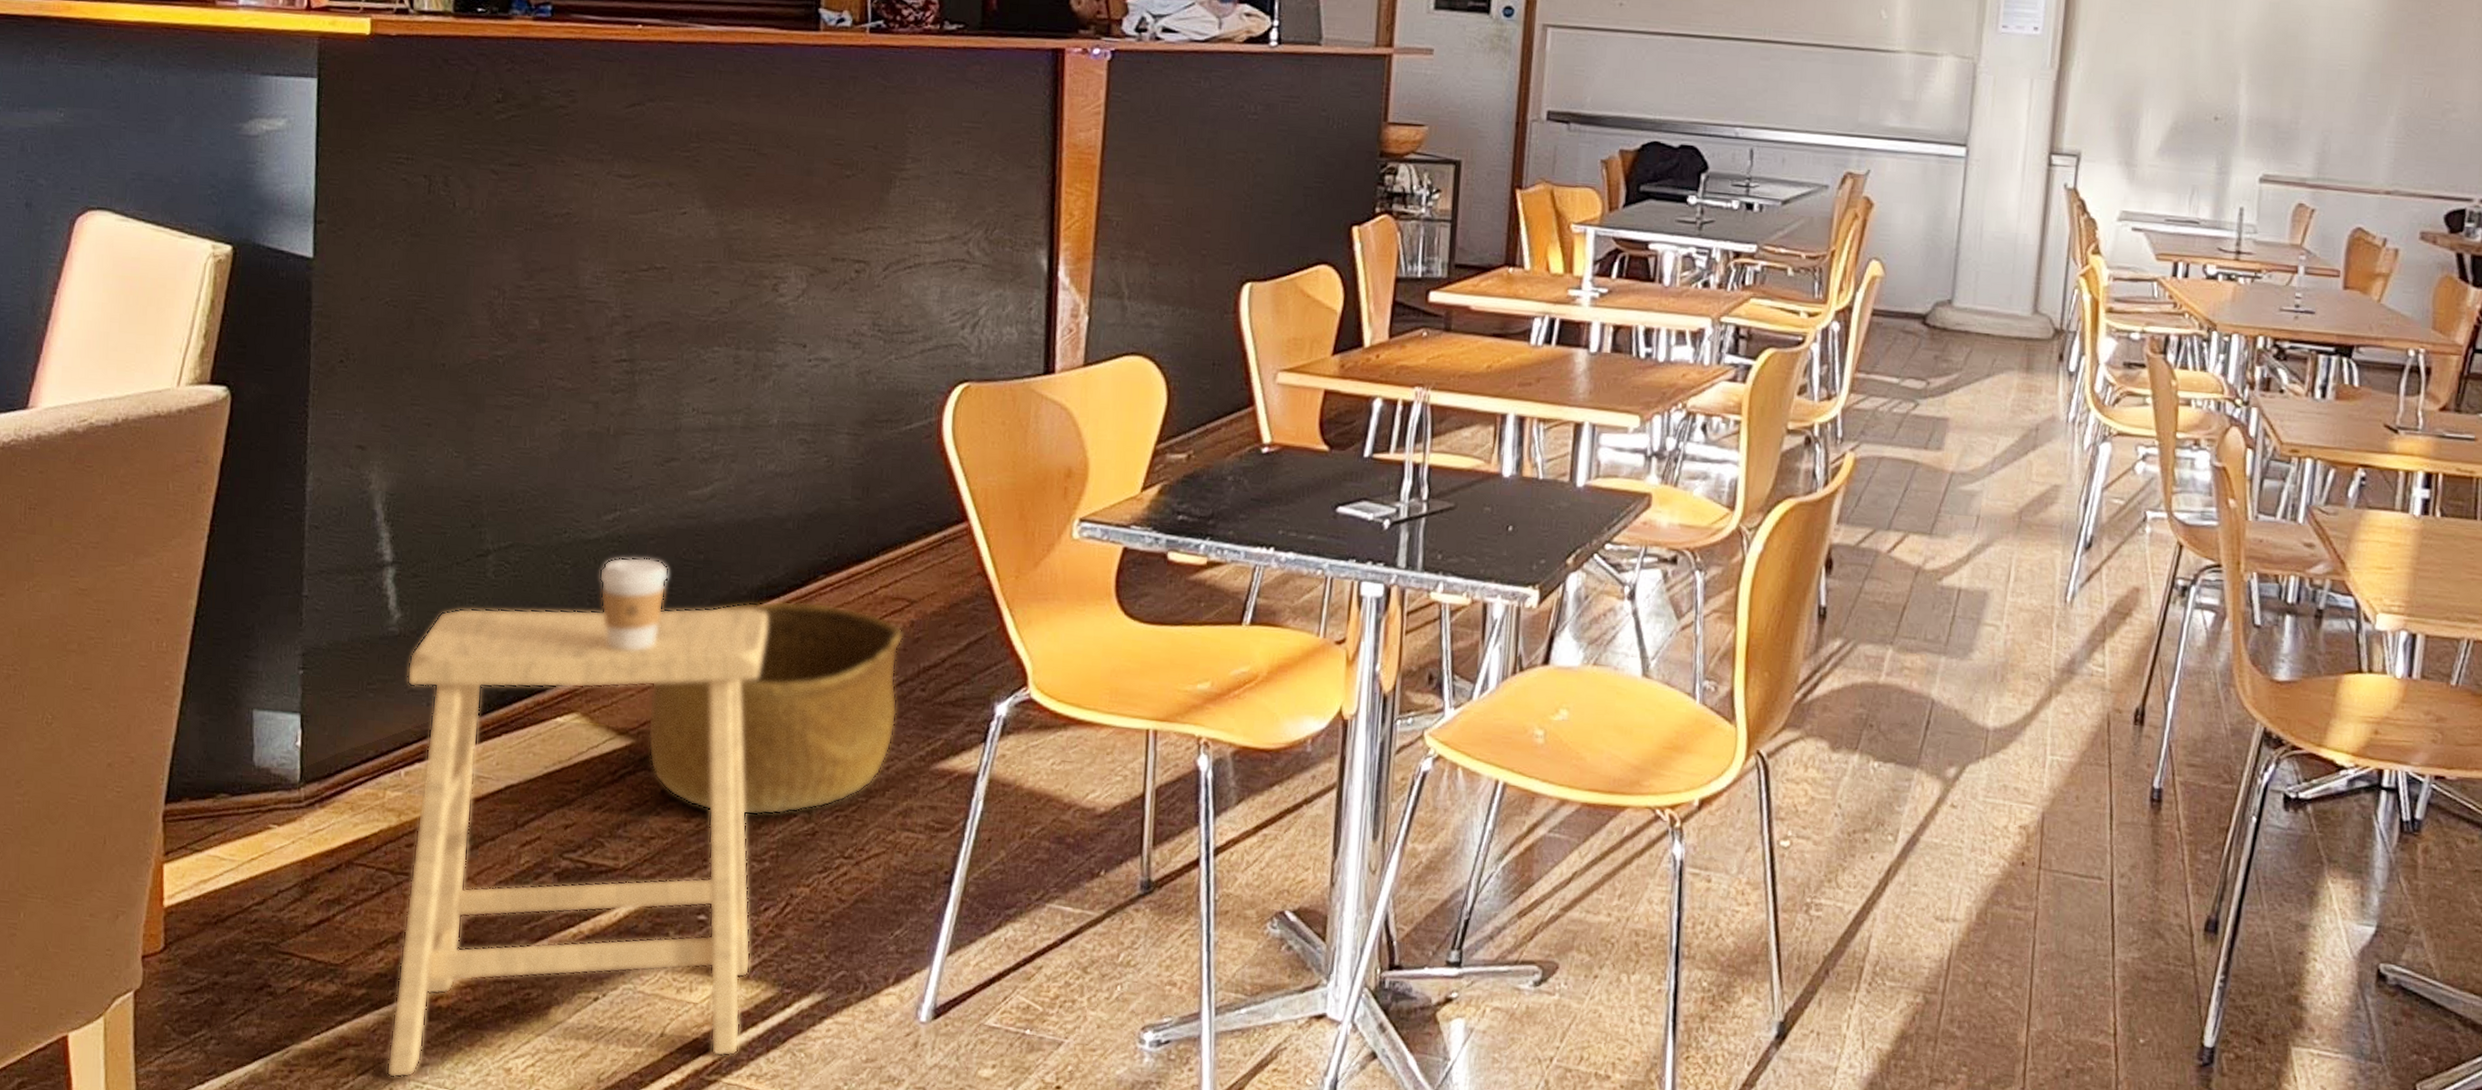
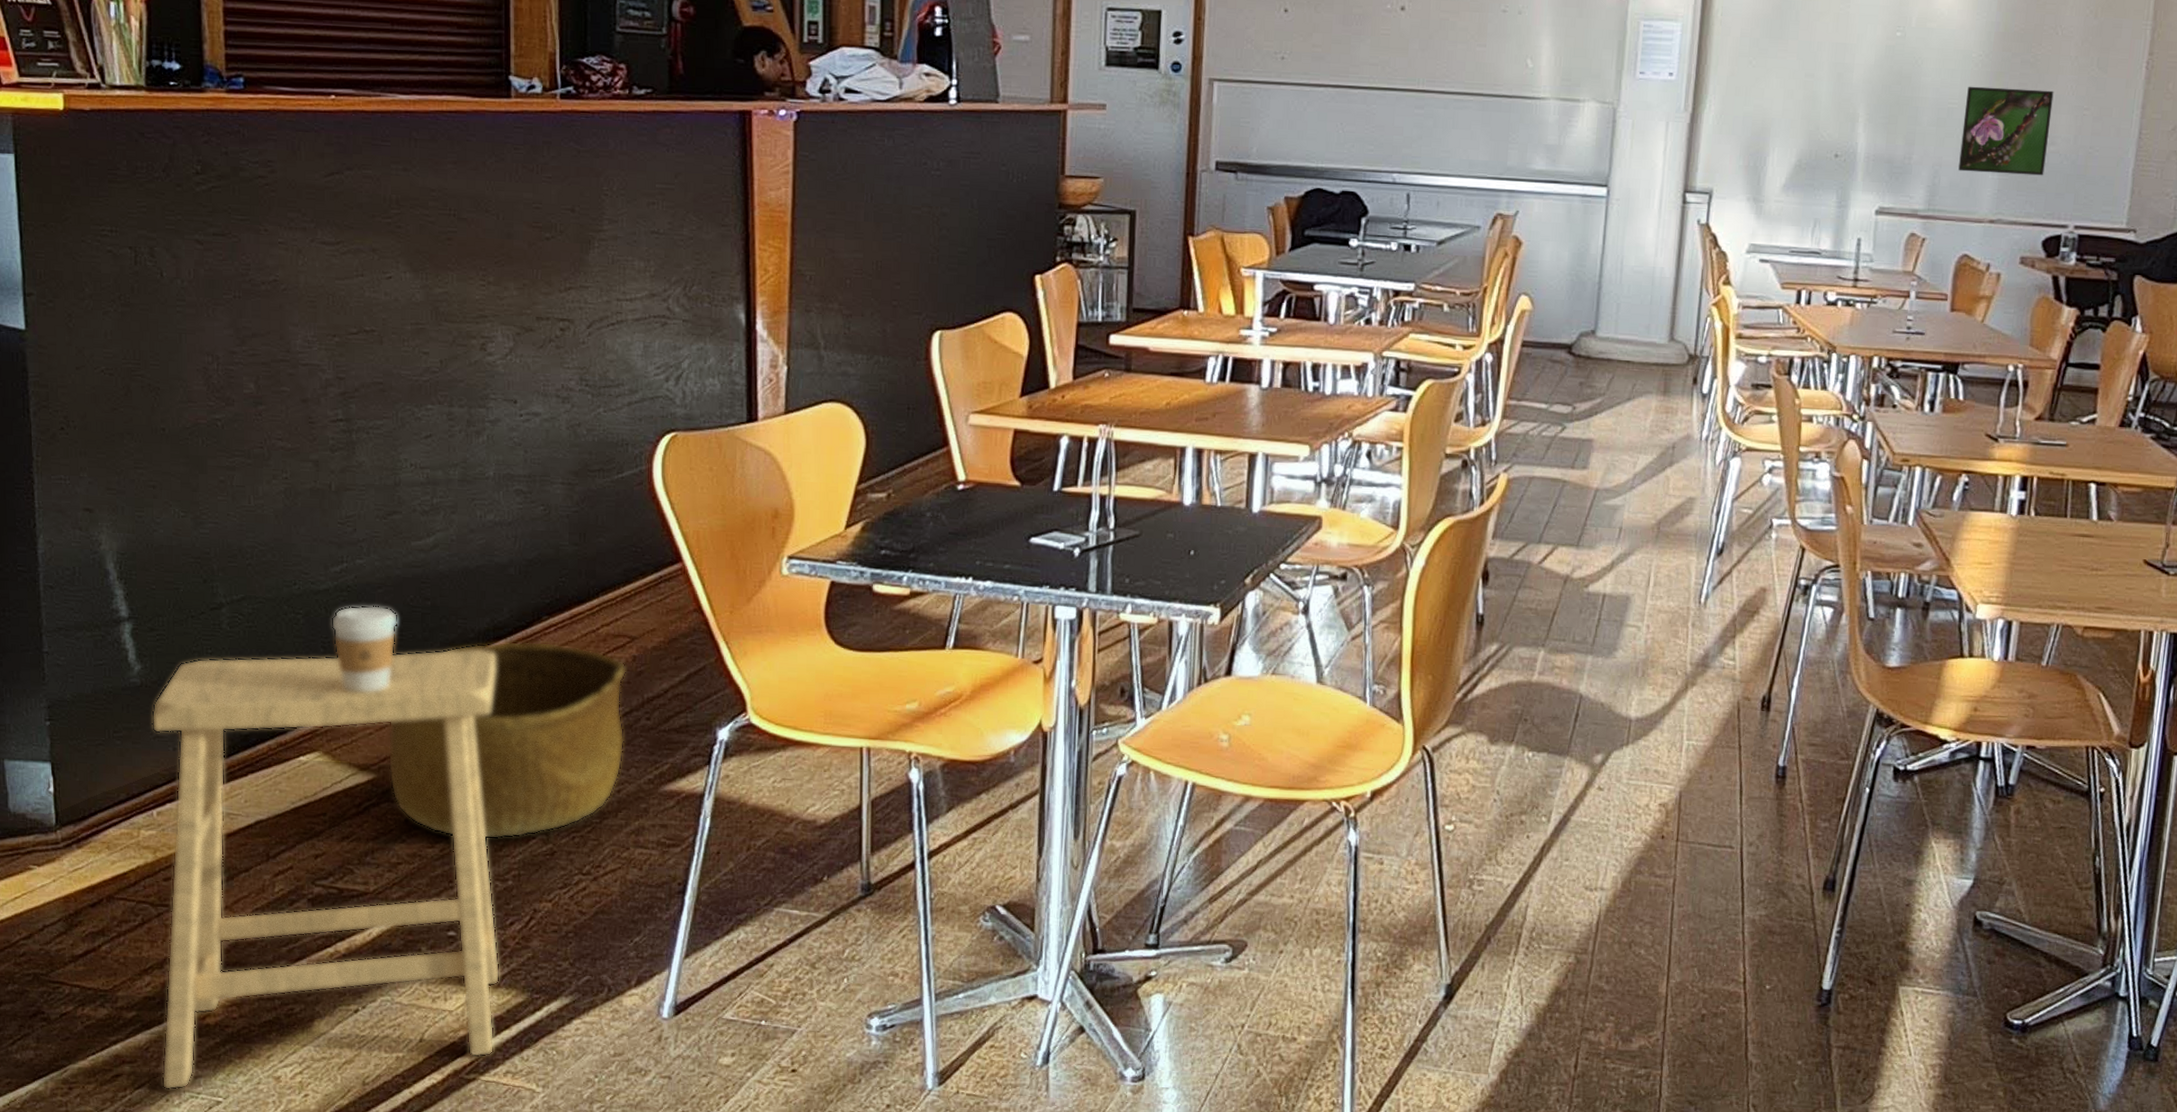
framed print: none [2350,47,2455,145] -> present [1958,86,2054,176]

